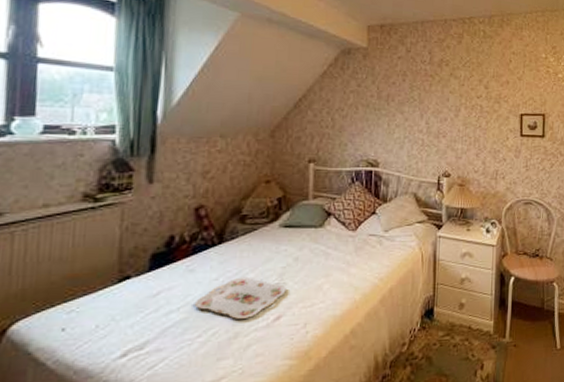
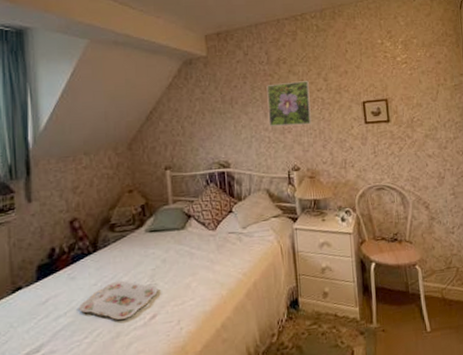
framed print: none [424,85,469,132] -> present [266,81,312,126]

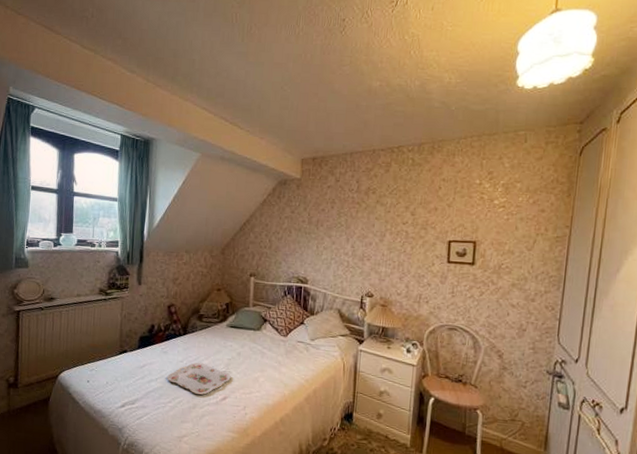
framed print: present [266,81,312,126] -> none [349,212,395,256]

